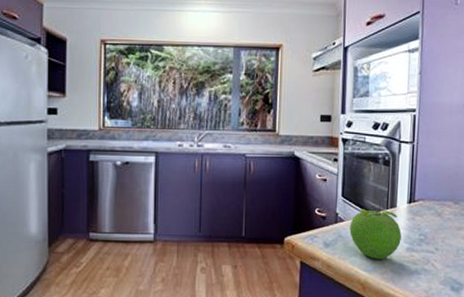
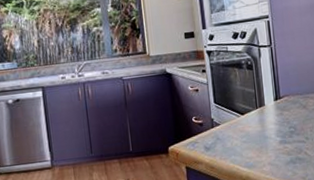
fruit: present [349,207,402,259] -> none [225,107,274,155]

